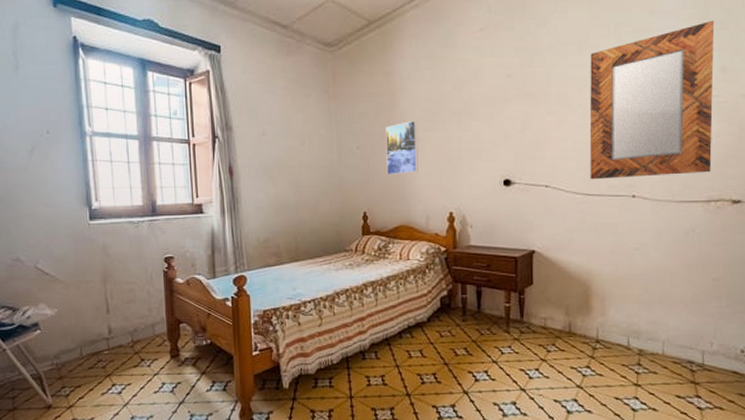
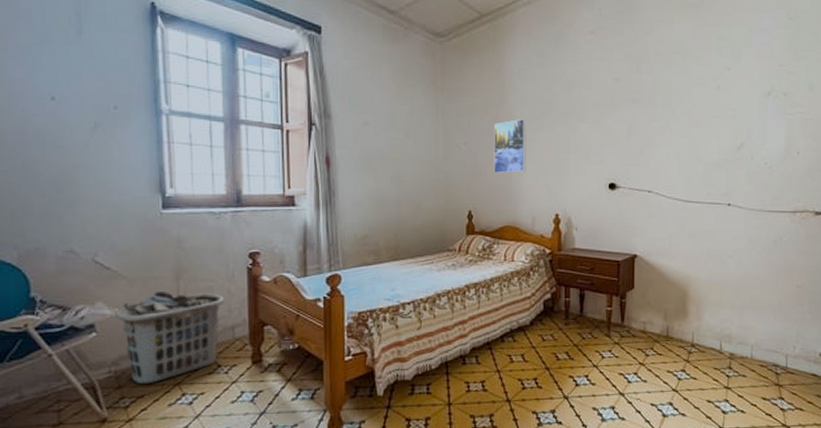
clothes hamper: none [55,294,145,376] -> present [116,292,224,385]
home mirror: present [589,20,714,180] -> none [690,41,803,187]

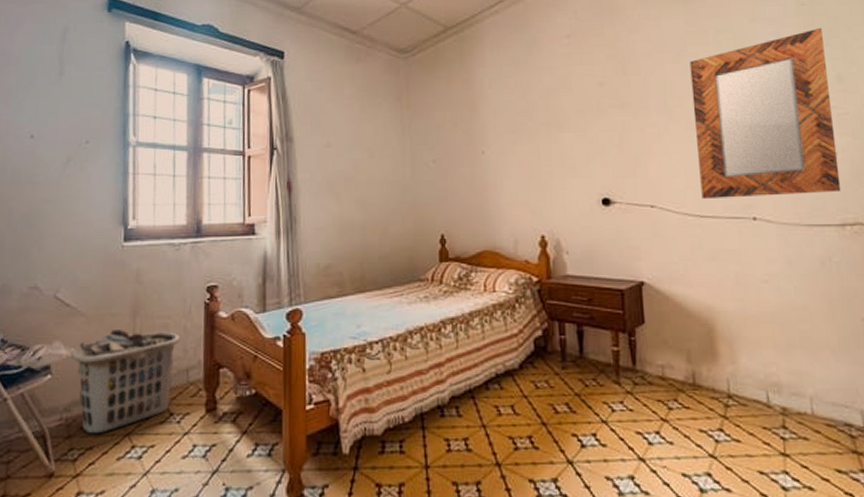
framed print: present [493,118,527,174] -> none [465,131,503,193]
home mirror: none [690,41,803,187] -> present [689,27,842,200]

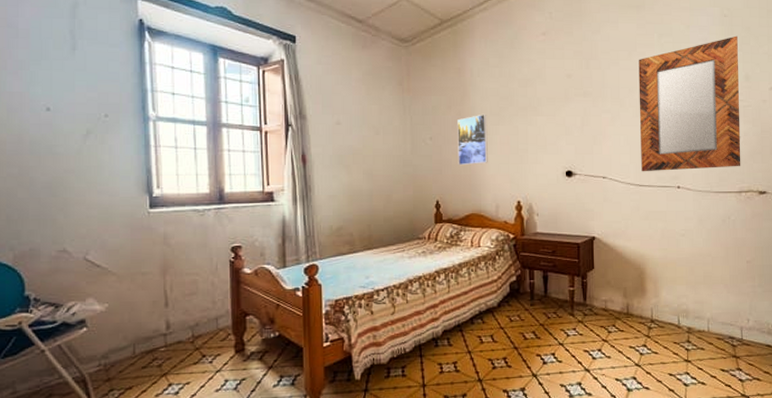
clothes hamper: present [71,330,180,434] -> none [105,286,208,377]
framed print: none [465,131,503,193] -> present [457,114,488,166]

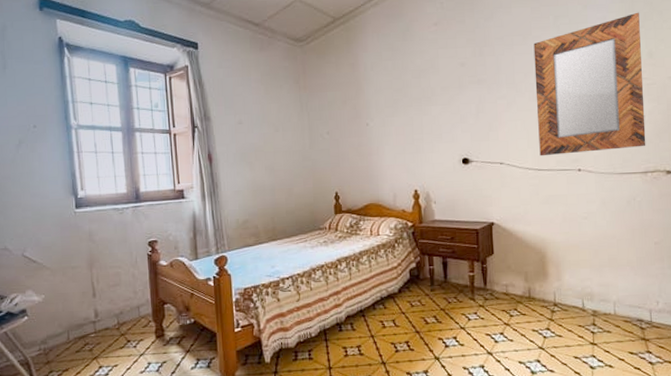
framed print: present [457,114,488,166] -> none [353,106,384,158]

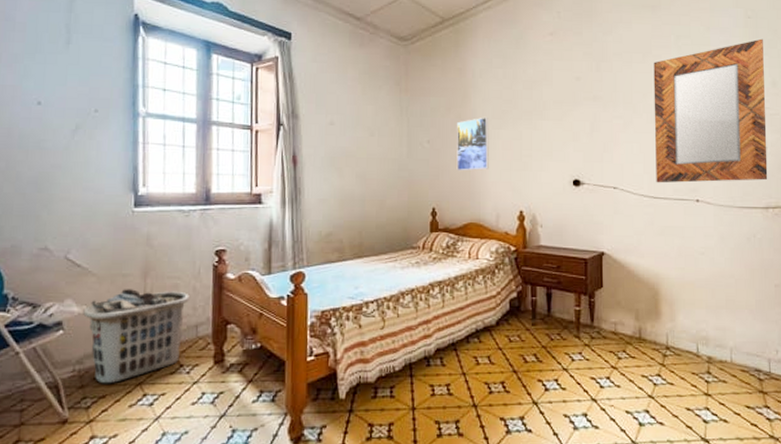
clothes hamper: none [42,278,130,360] -> present [83,289,189,384]
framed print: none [353,106,384,158] -> present [456,117,489,171]

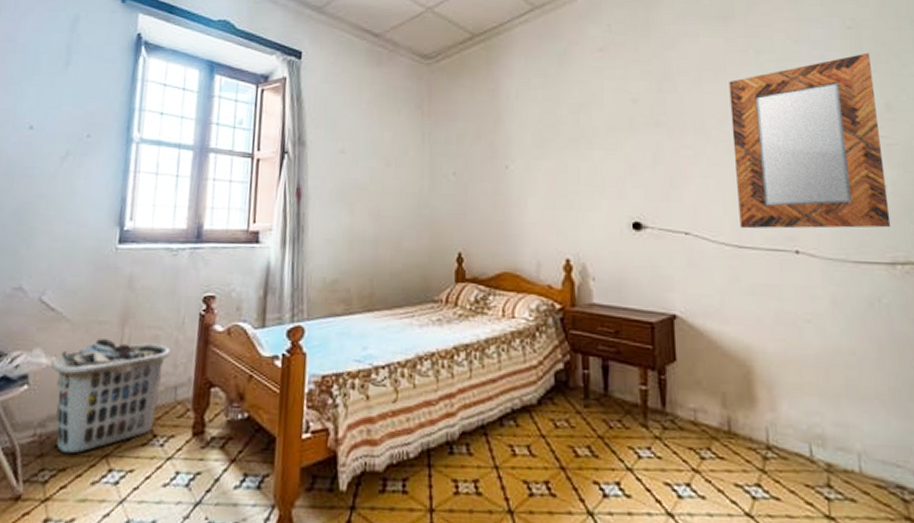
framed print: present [456,117,489,171] -> none [488,145,527,209]

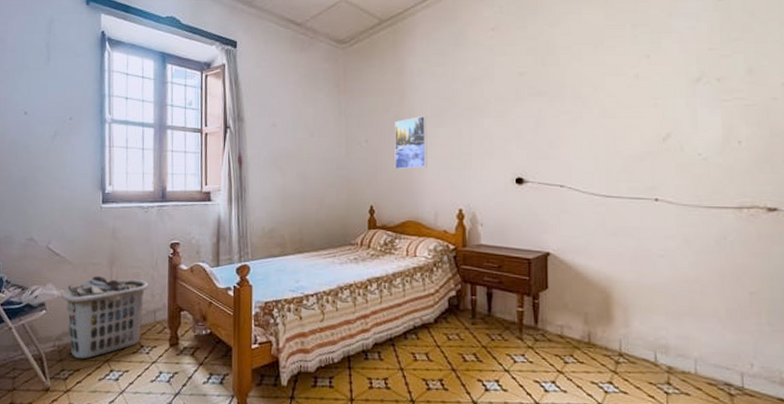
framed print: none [488,145,527,209] -> present [394,115,428,170]
home mirror: present [729,52,891,229] -> none [606,22,742,181]

